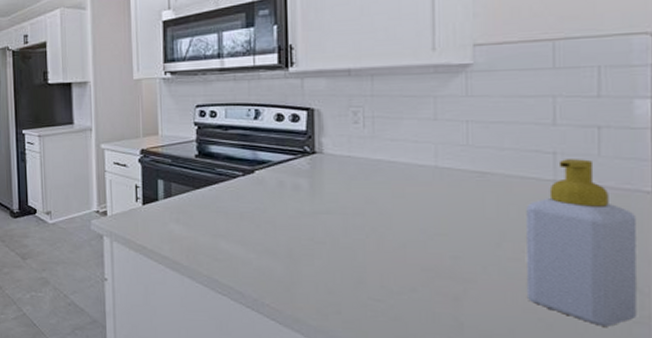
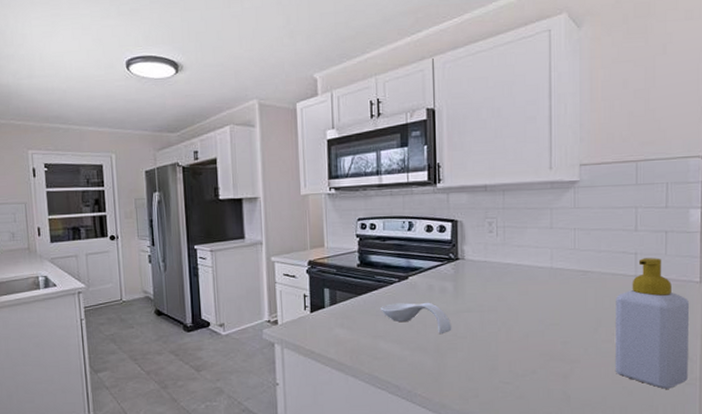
spoon rest: none [222,199,307,237] -> present [381,302,452,333]

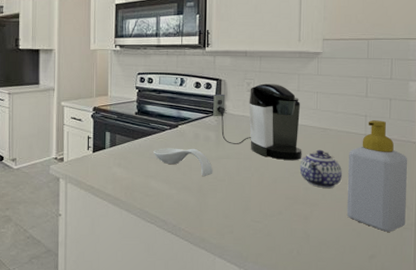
coffee maker: none [449,221,558,310] -> present [213,83,302,160]
teapot: none [556,296,608,341] -> present [300,149,342,188]

